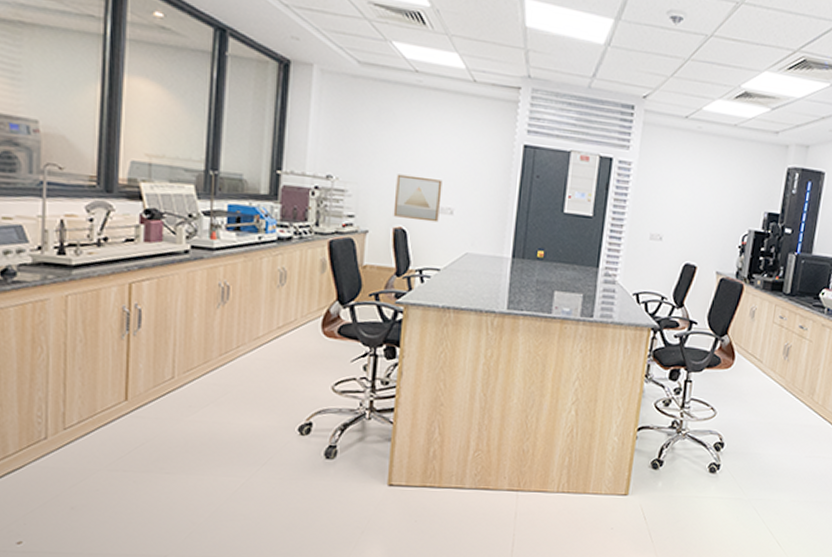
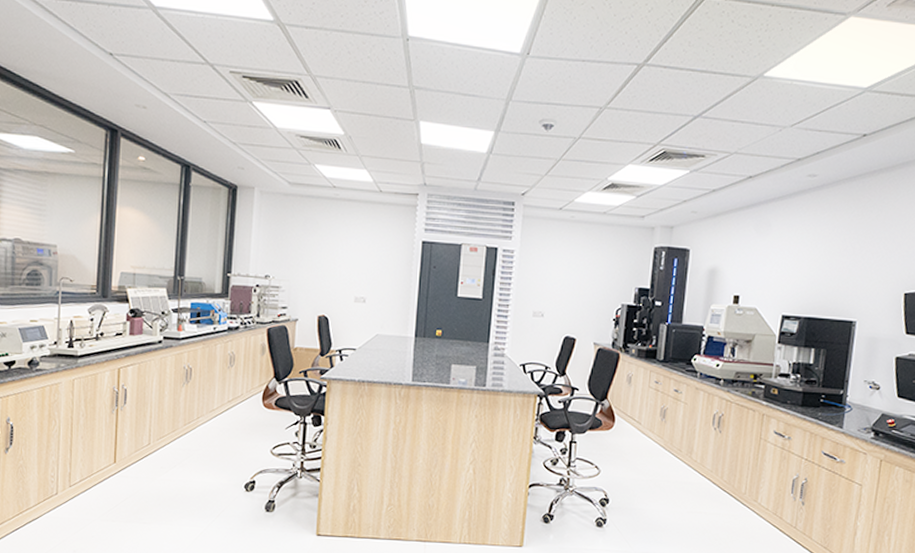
wall art: present [393,174,443,223] -> none [317,271,356,310]

